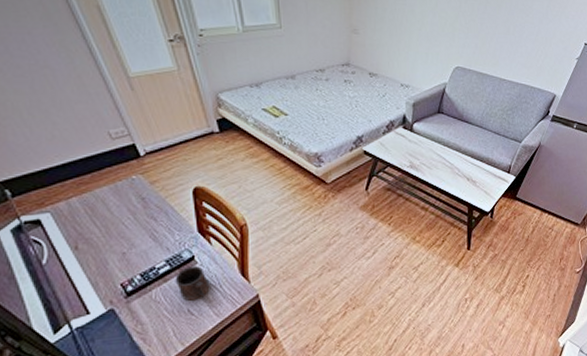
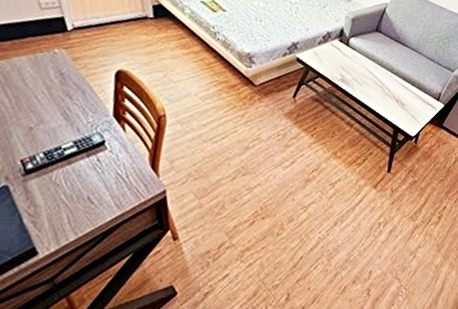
mug: present [175,266,210,301] -> none [79,151,117,188]

